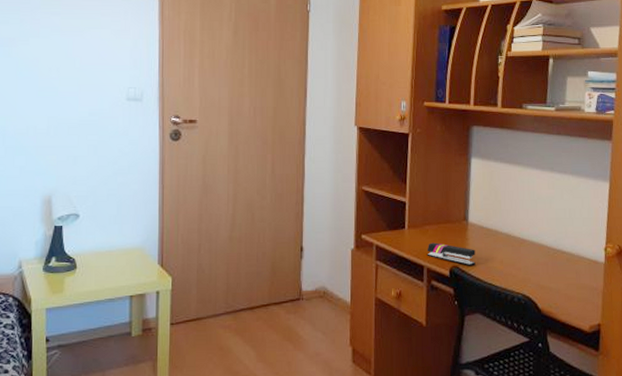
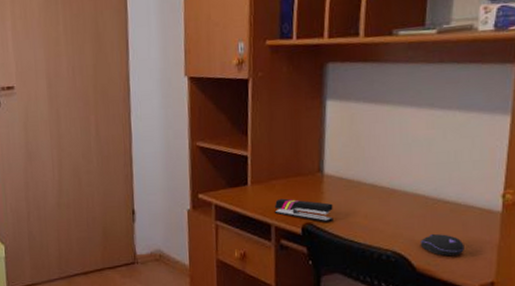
computer mouse: none [544,279,578,300] -> present [419,233,464,257]

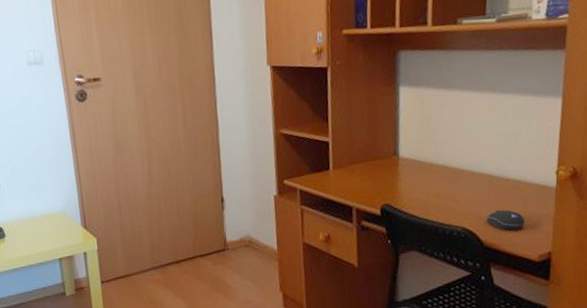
stapler: present [274,198,333,222] -> none [354,181,409,203]

